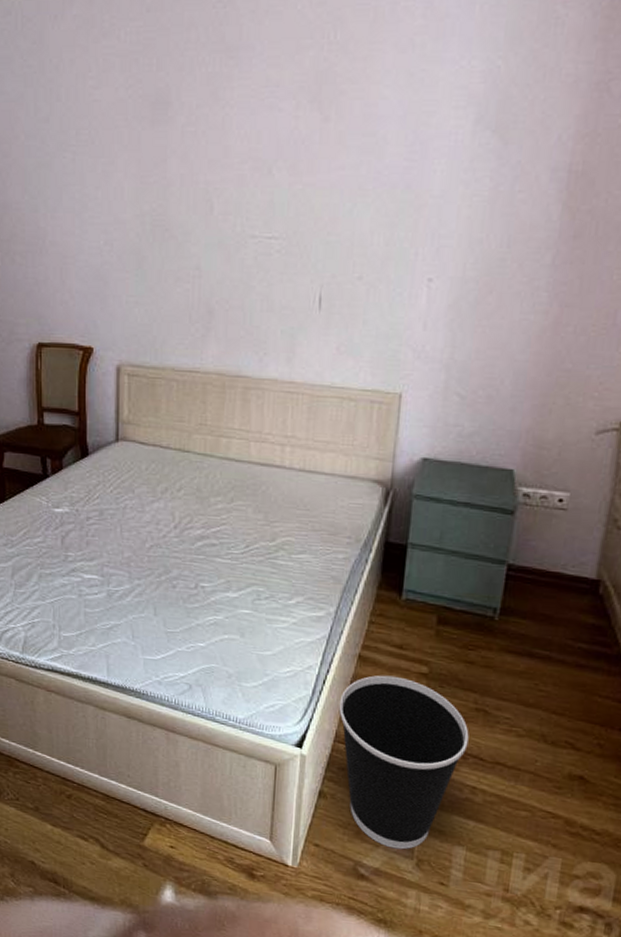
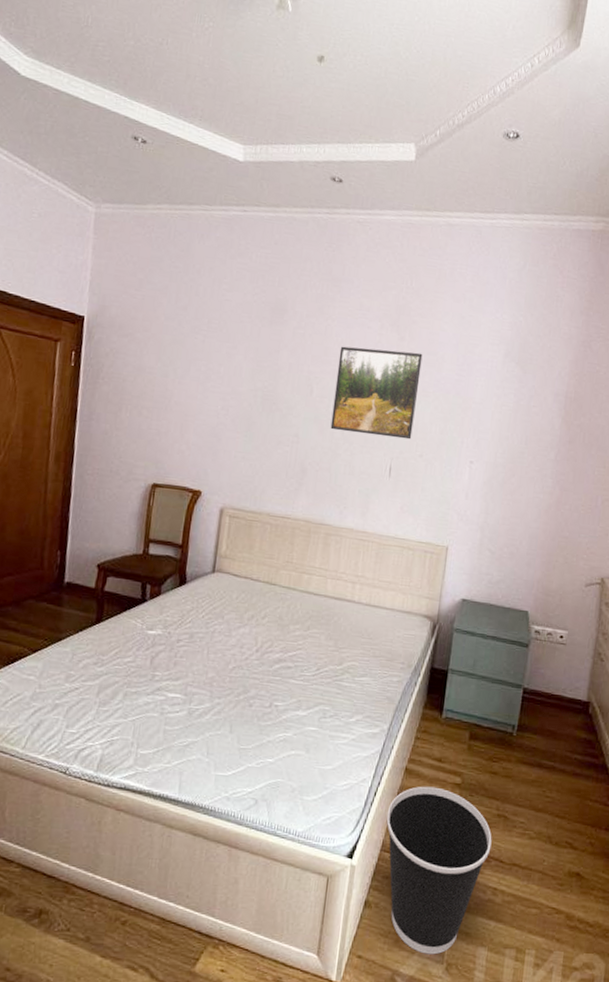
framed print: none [239,136,356,258] -> present [330,346,423,440]

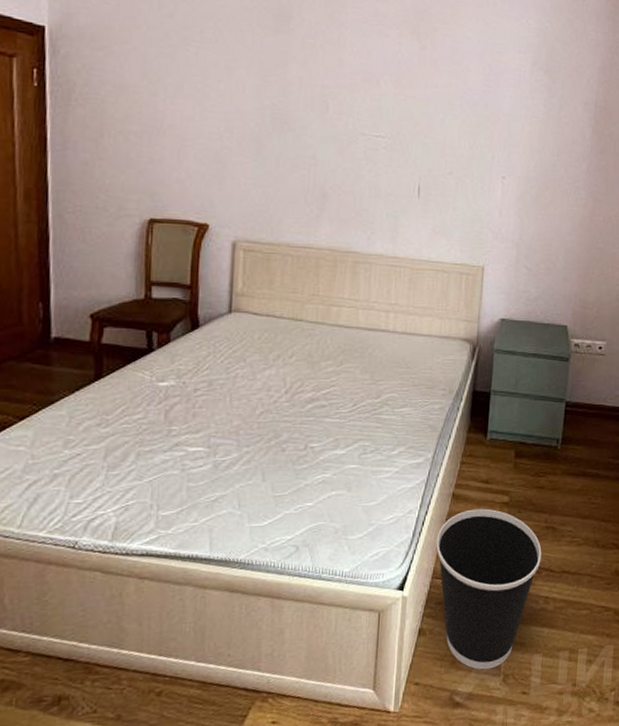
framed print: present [330,346,423,440] -> none [351,57,447,157]

